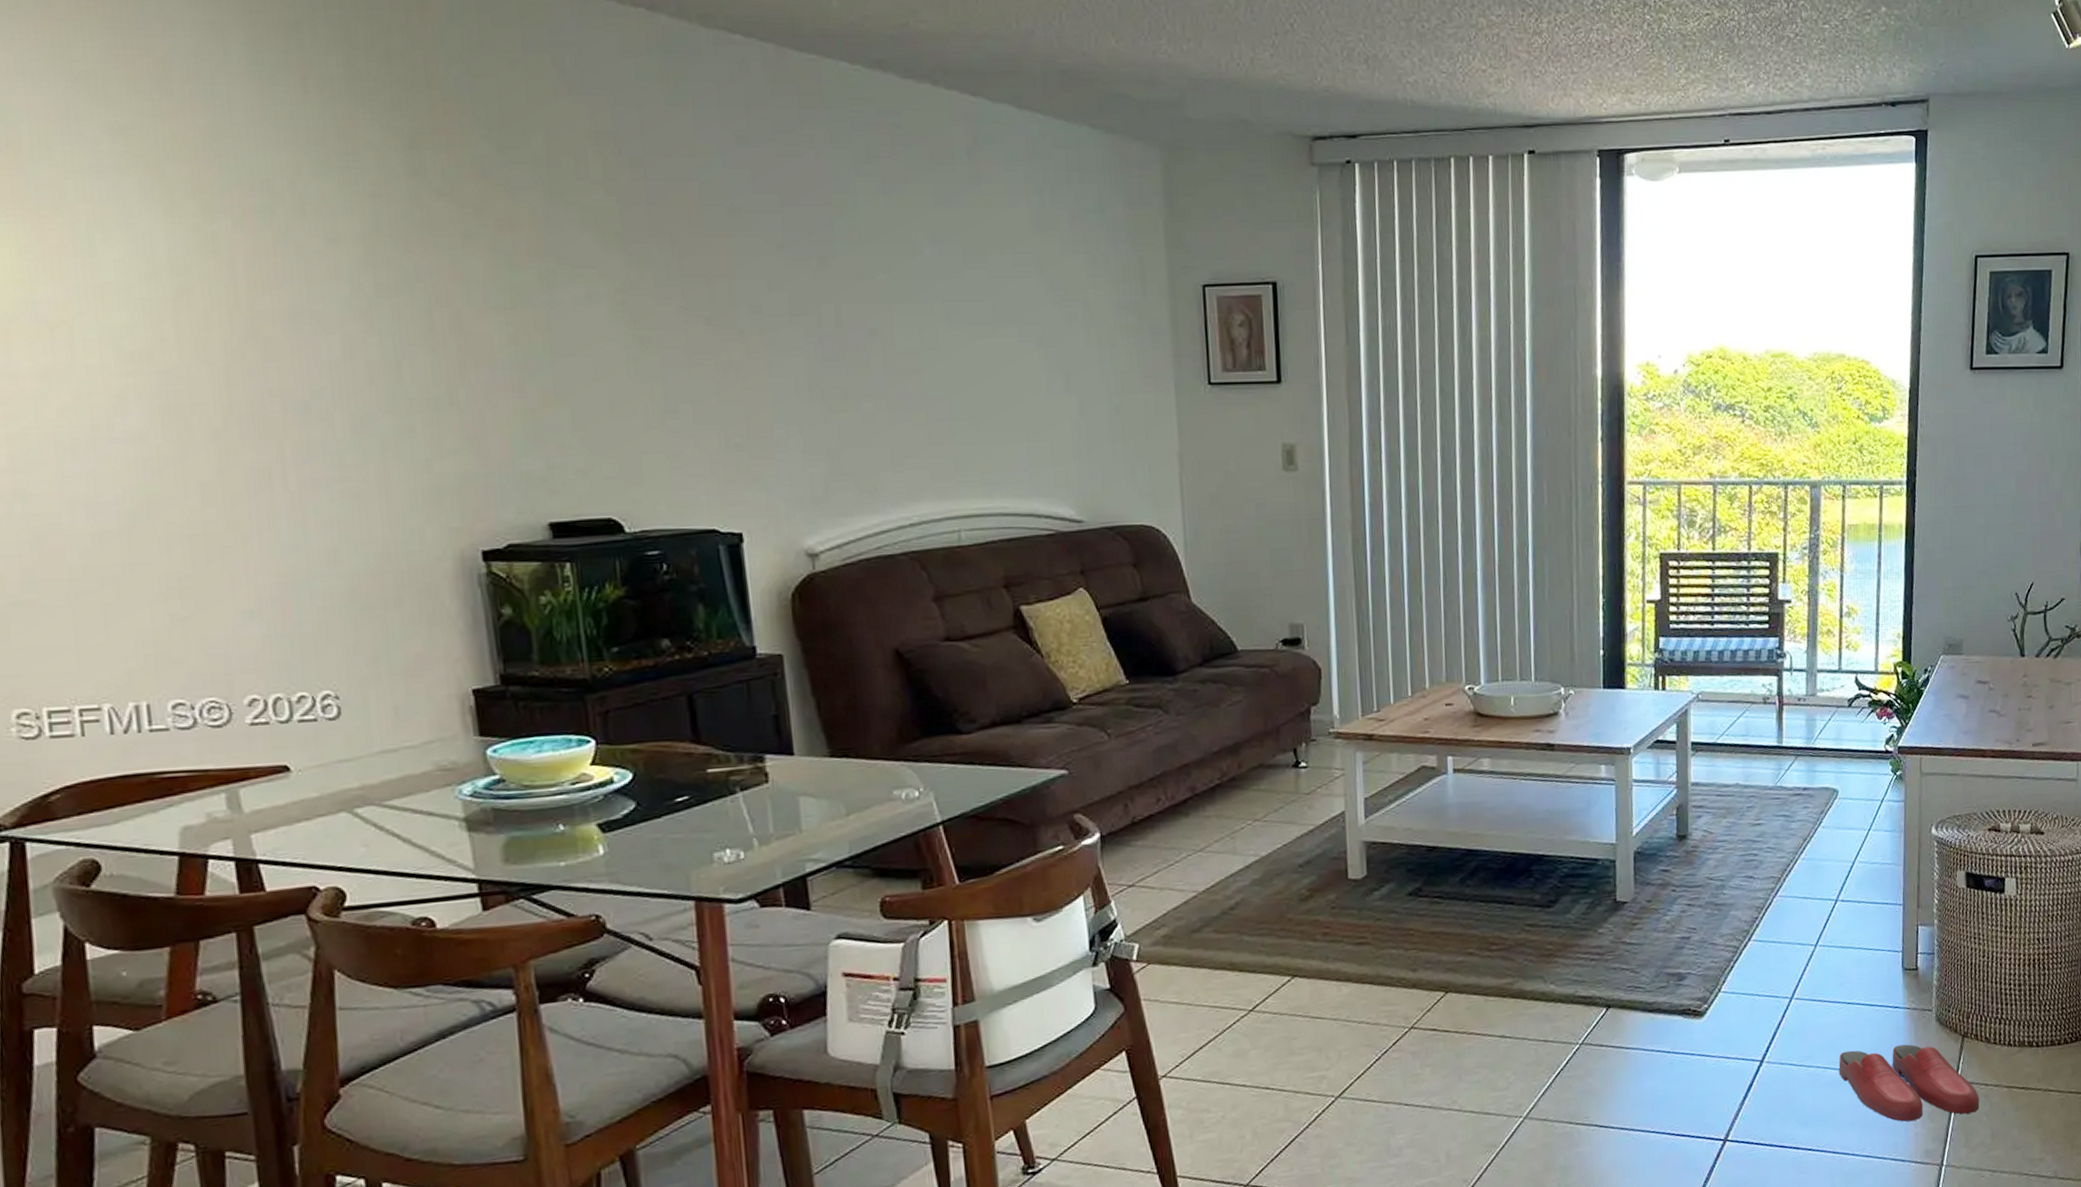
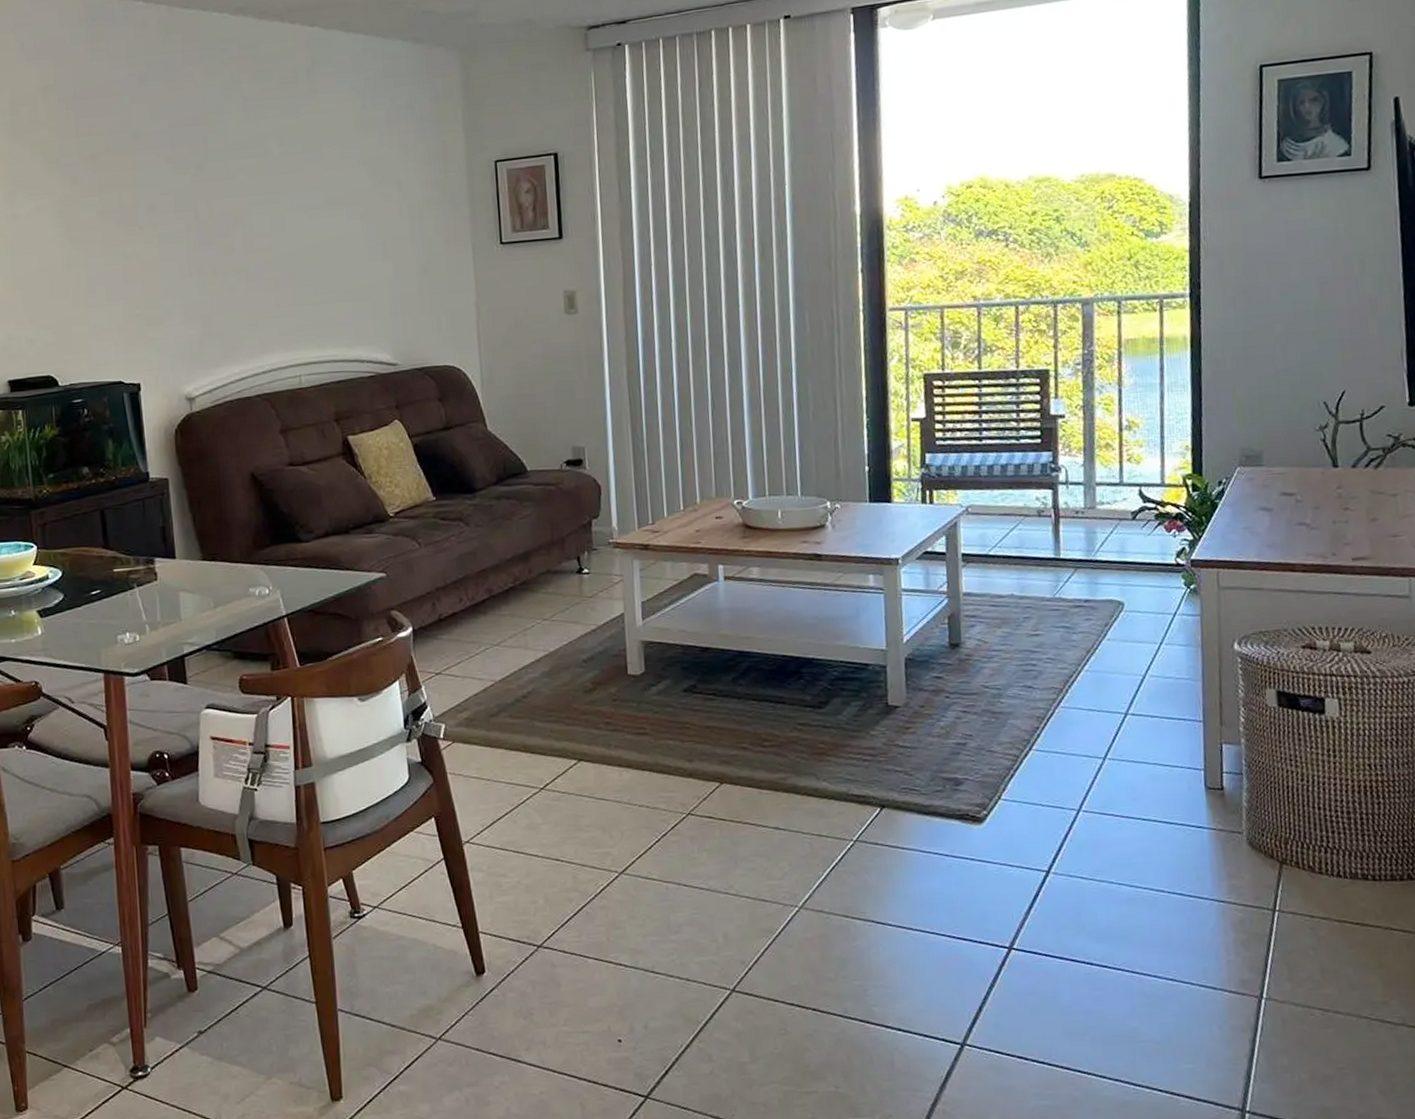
slippers: present [1838,1044,1980,1122] -> none [1135,866,1305,947]

